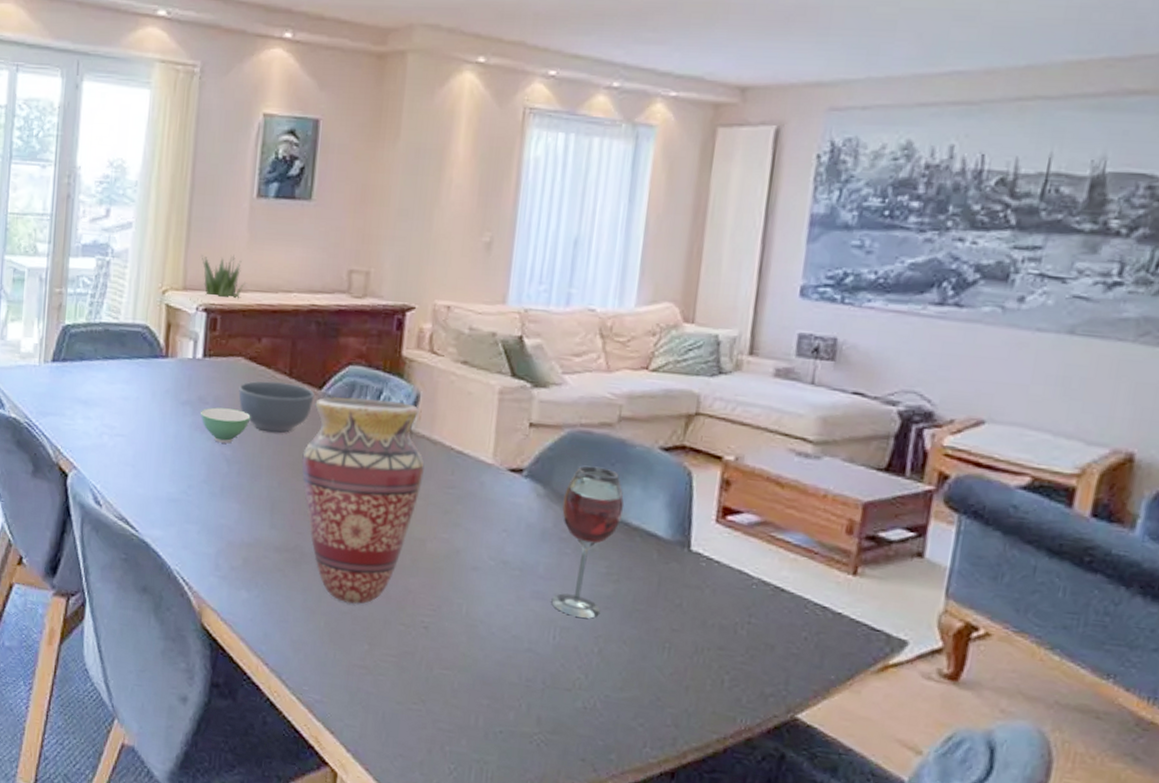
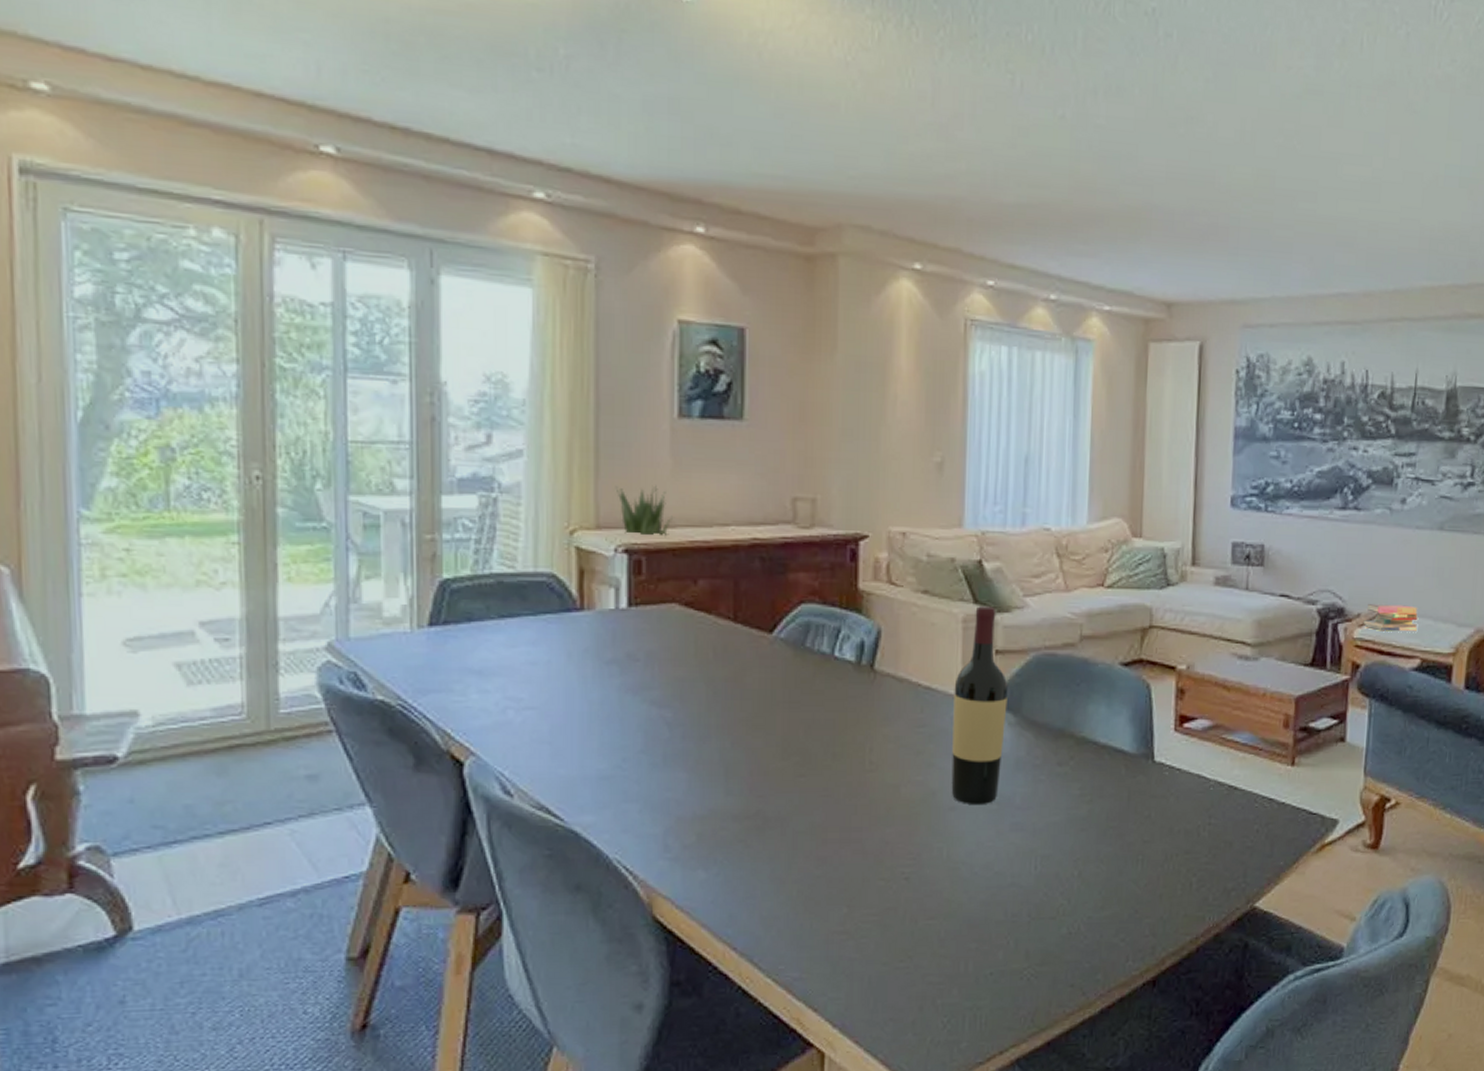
bowl: present [200,407,251,444] -> none [629,664,692,704]
bowl: present [238,381,315,433] -> none [675,628,765,687]
vase: present [301,397,425,604] -> none [756,638,892,867]
wine bottle: none [475,379,540,569] -> present [951,605,1008,806]
wineglass: present [551,465,625,619] -> none [1030,688,1092,843]
books: none [956,410,1032,446] -> present [1363,604,1418,632]

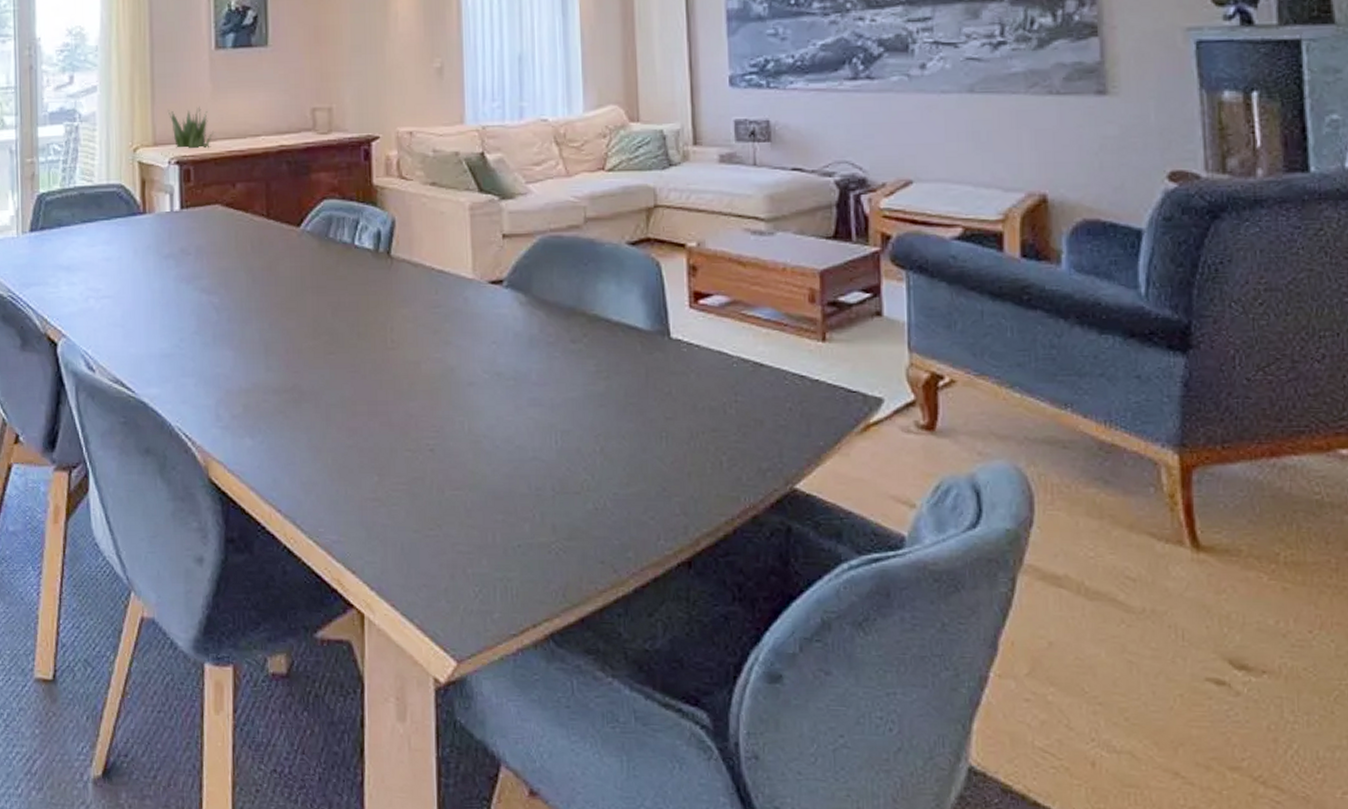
wine bottle: present [951,605,1008,806] -> none [465,193,517,381]
books: present [1363,604,1418,632] -> none [889,172,954,200]

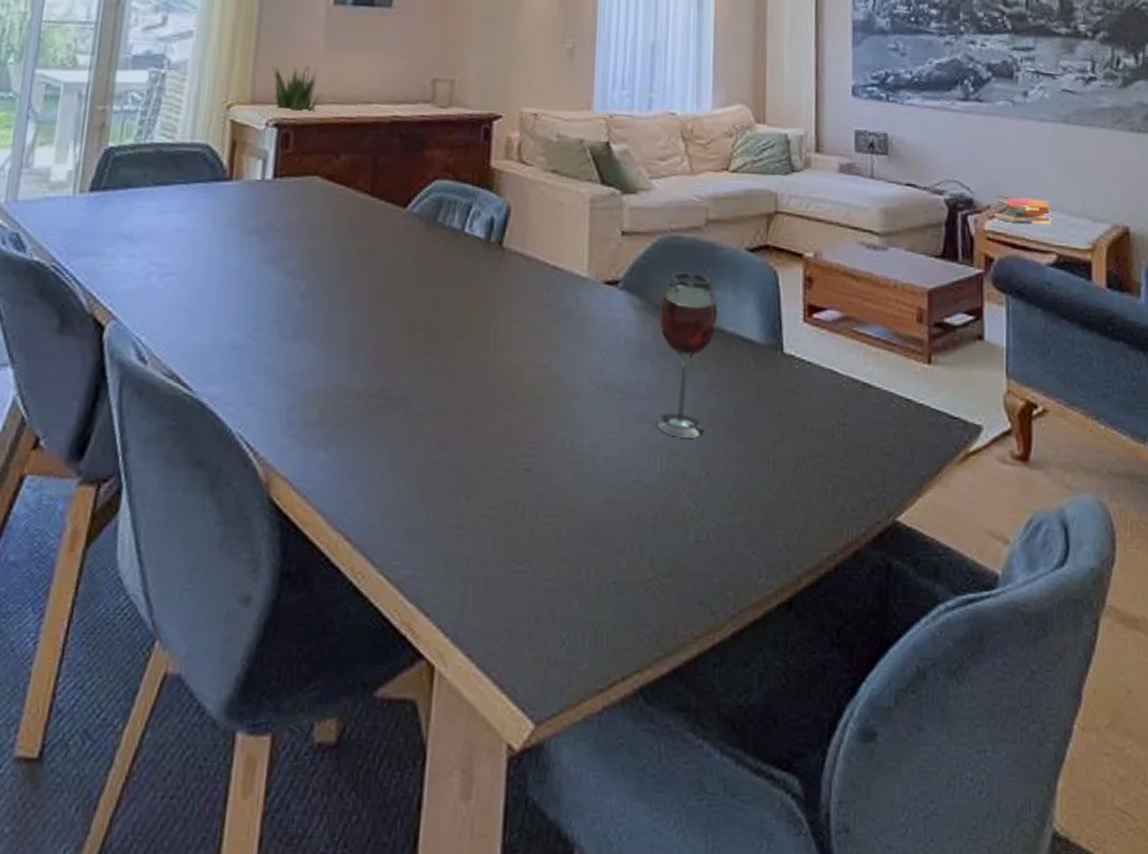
wineglass: none [545,268,603,418] -> present [656,272,718,438]
books: none [889,172,954,200] -> present [993,196,1050,226]

